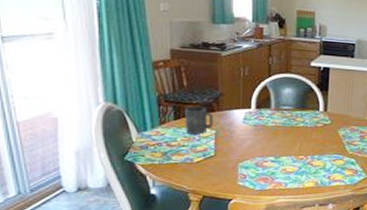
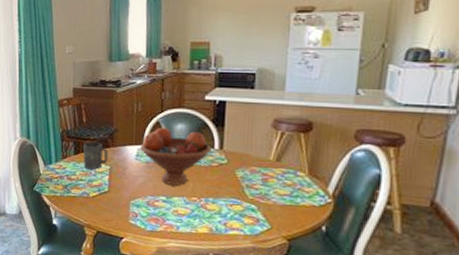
fruit bowl: none [247,91,317,146] -> present [139,127,211,186]

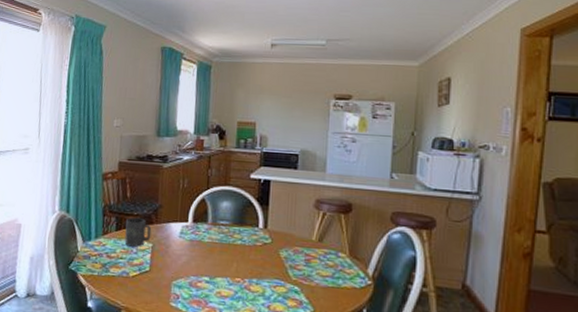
fruit bowl: present [139,127,211,186] -> none [184,204,256,265]

